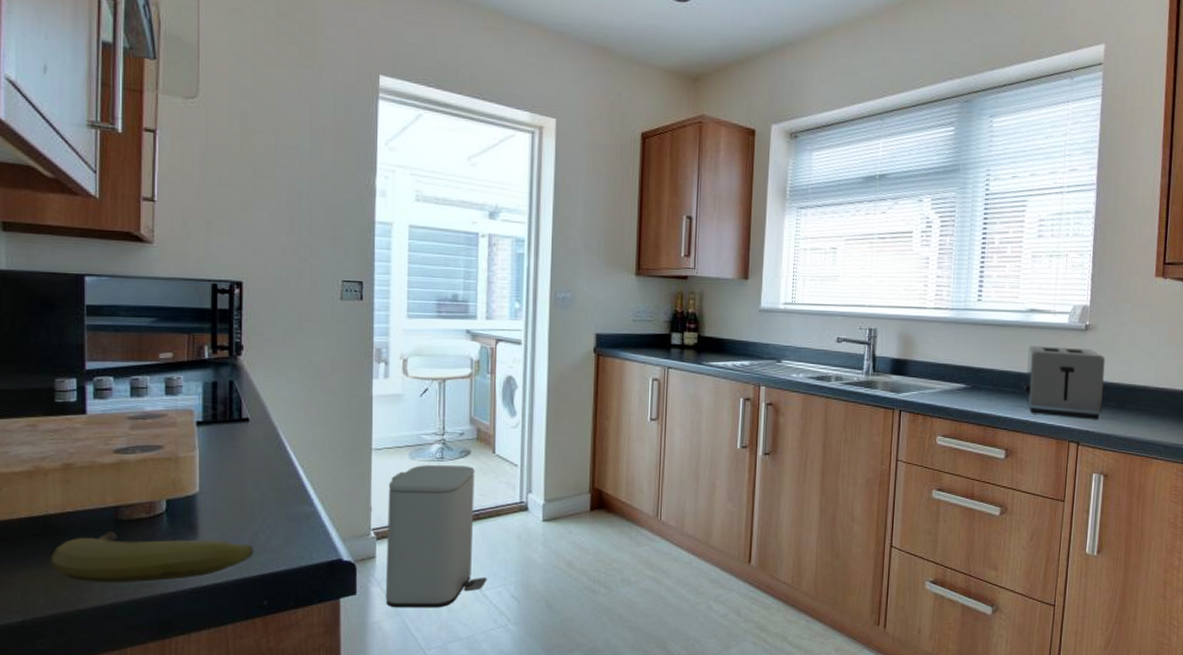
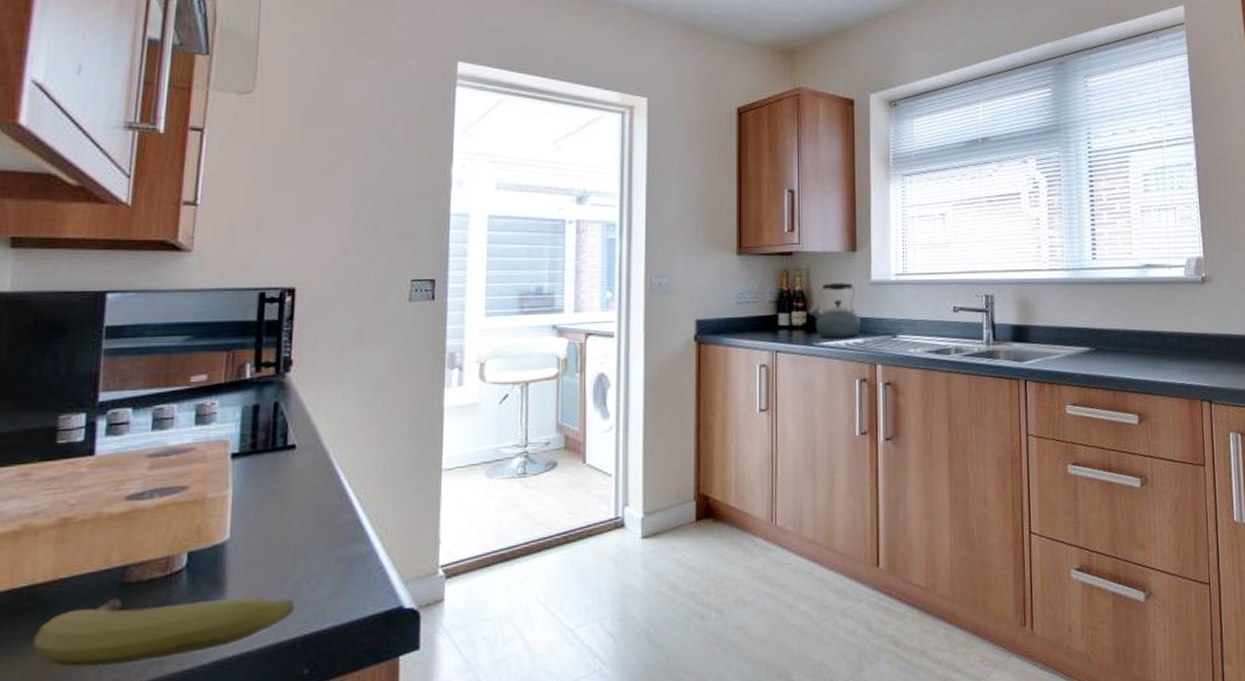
pedal bin: present [385,465,487,608] -> none [455,480,578,661]
kettle: none [700,307,749,359] -> present [809,283,862,338]
toaster: present [1024,346,1105,420] -> none [1149,301,1230,376]

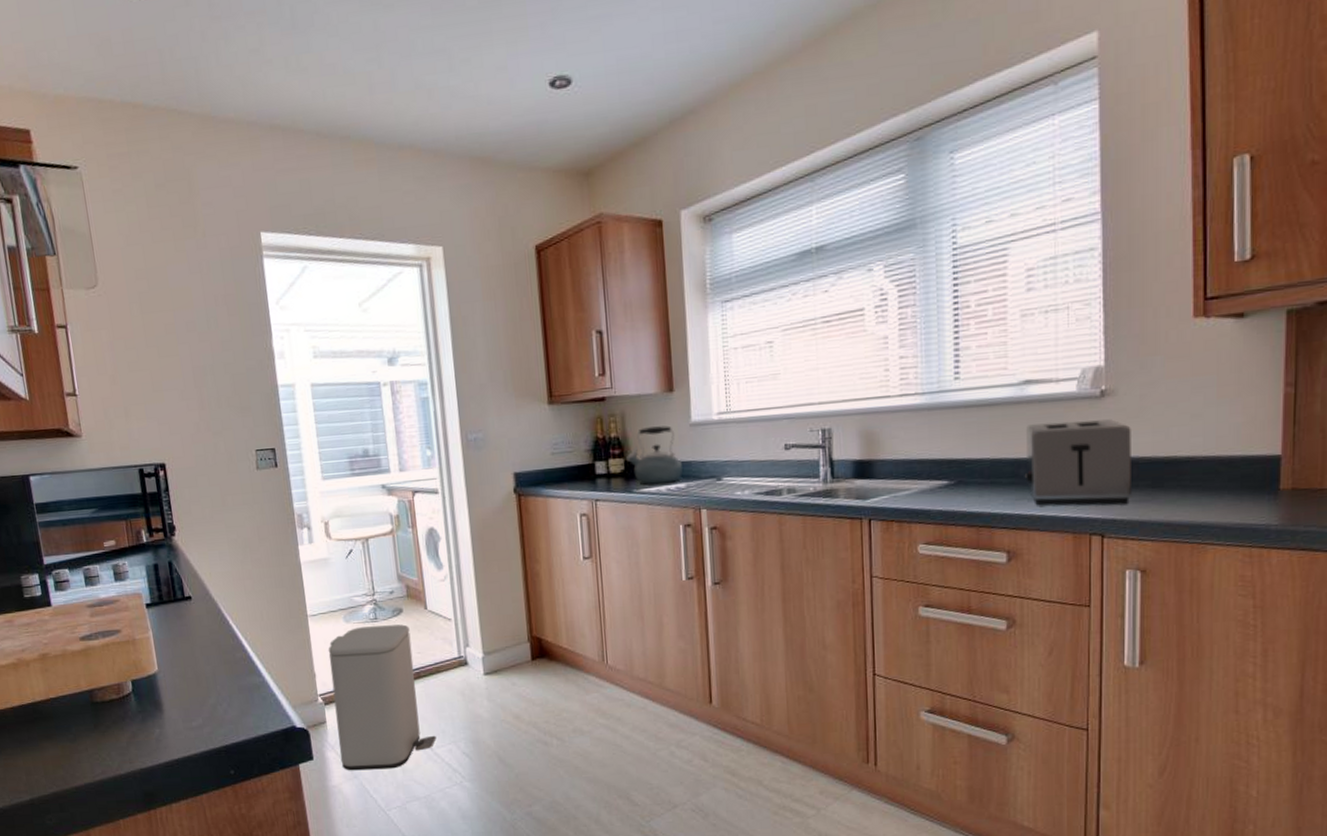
fruit: present [32,596,295,667] -> none [44,712,215,762]
pedal bin: none [455,480,578,661] -> present [328,624,437,771]
toaster: none [1149,301,1230,376] -> present [1025,419,1133,507]

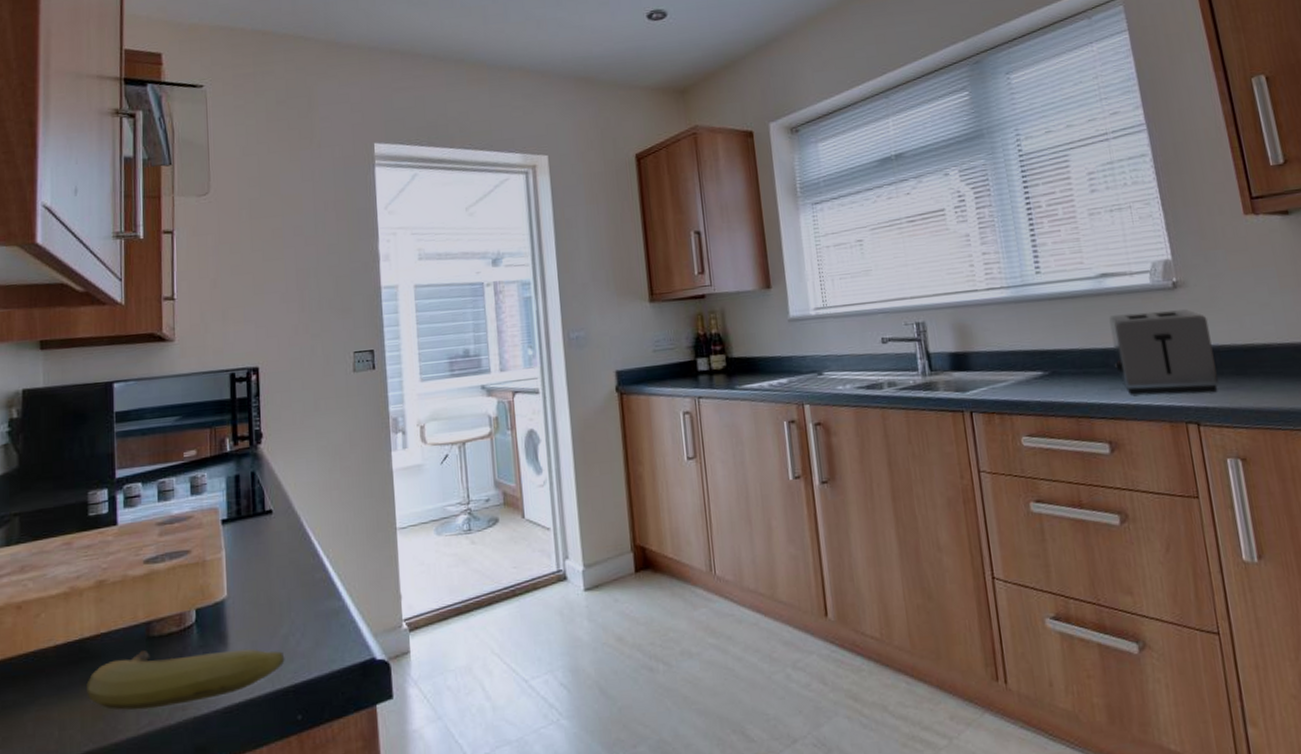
fruit: none [44,712,215,762] -> present [86,648,285,710]
pedal bin: present [328,624,437,771] -> none [416,535,532,711]
kettle: present [627,425,684,485] -> none [728,321,785,381]

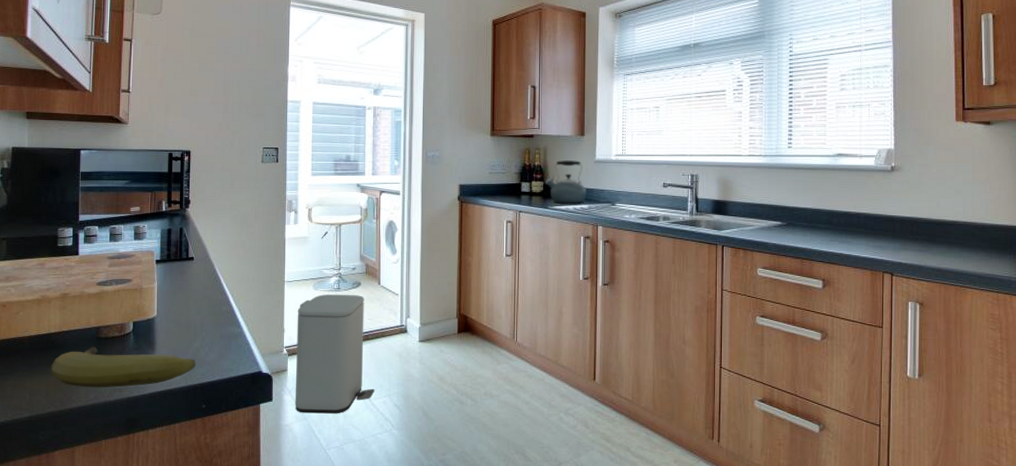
pedal bin: none [416,535,532,711] -> present [295,294,375,414]
kettle: none [728,321,785,381] -> present [545,160,587,203]
toaster: present [1109,309,1220,396] -> none [837,186,914,253]

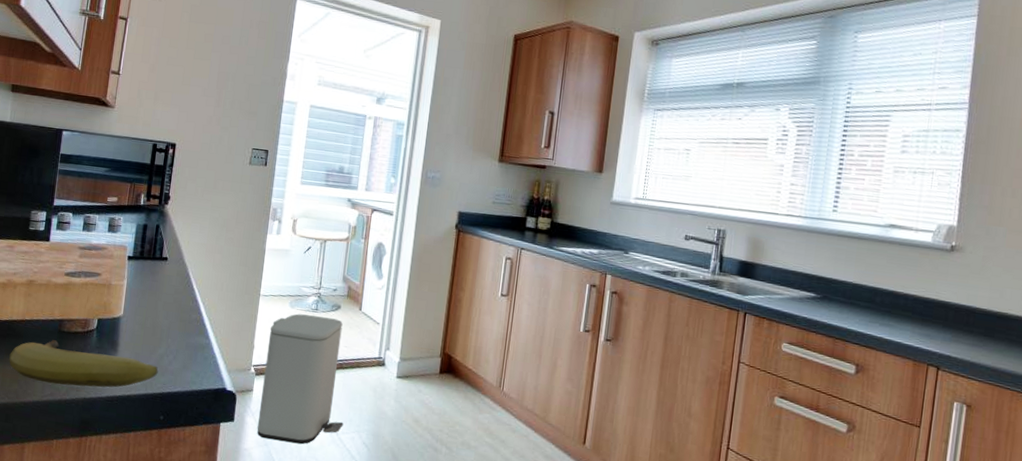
kettle: present [545,160,587,203] -> none [553,197,599,247]

